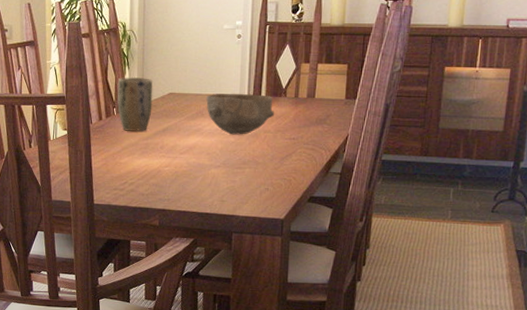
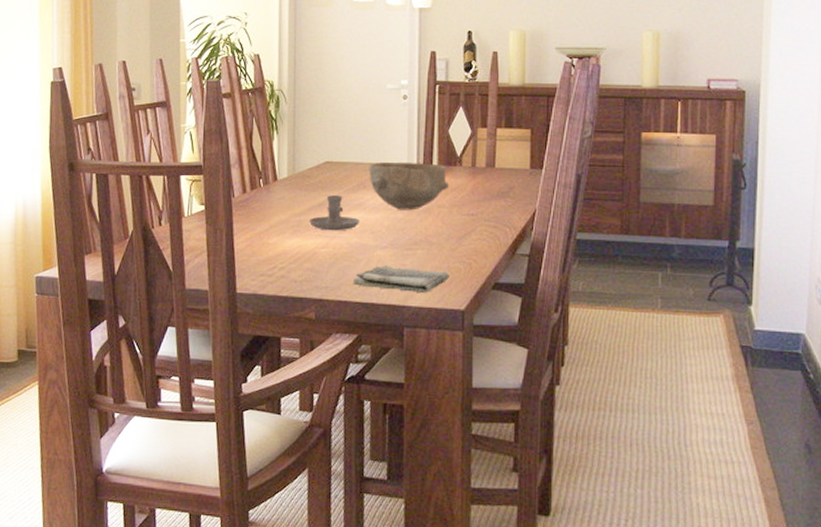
plant pot: present [116,76,153,131] -> none [263,142,306,206]
candle holder: none [155,122,197,153] -> present [309,195,359,231]
dish towel: none [190,181,272,204] -> present [352,264,449,293]

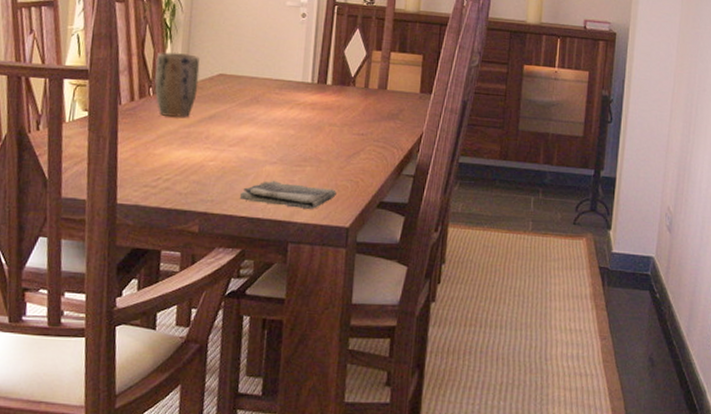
plant pot: none [263,142,306,206] -> present [154,52,200,117]
candle holder: present [309,195,359,231] -> none [199,108,250,145]
bowl: present [369,161,450,211] -> none [263,78,342,128]

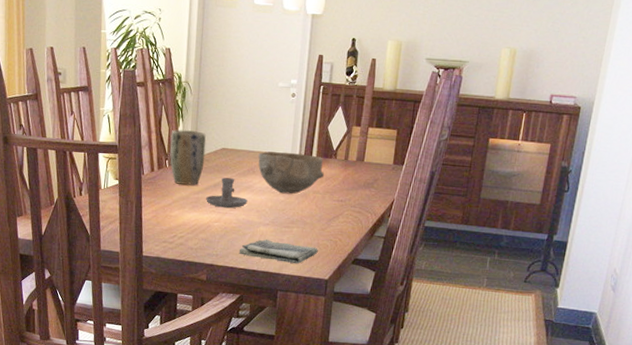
candle holder: none [199,108,250,145] -> present [206,177,248,209]
bowl: none [263,78,342,128] -> present [258,151,325,195]

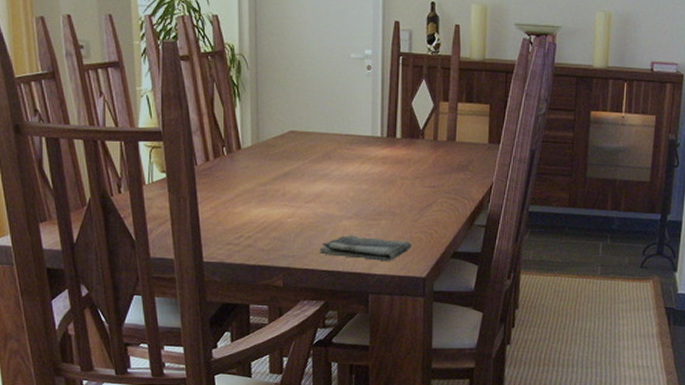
plant pot: present [169,129,206,185] -> none [226,110,270,176]
candle holder: present [206,177,248,209] -> none [275,165,325,201]
bowl: present [258,151,325,195] -> none [333,133,412,182]

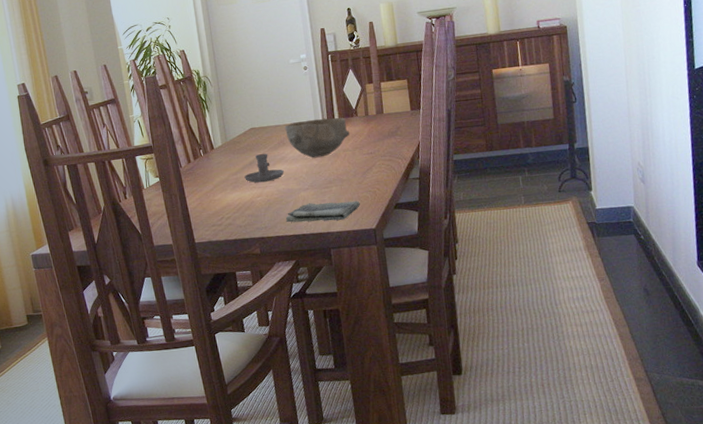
candle holder: none [275,165,325,201] -> present [244,153,284,183]
bowl: none [333,133,412,182] -> present [285,117,350,158]

